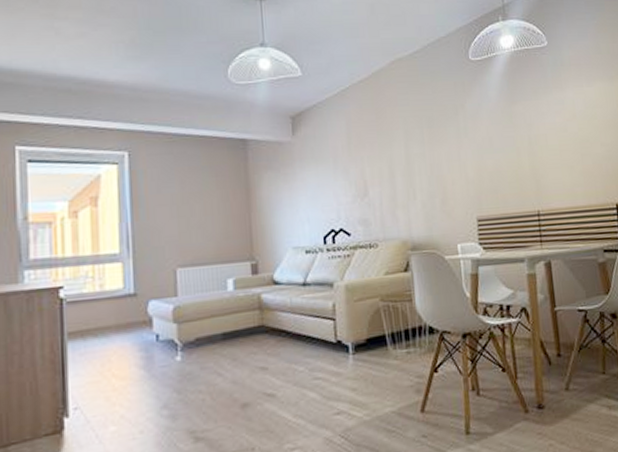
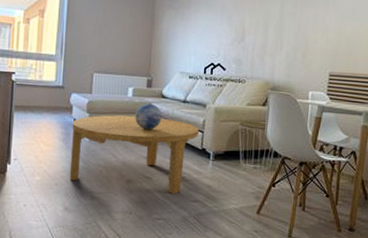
coffee table: none [154,310,330,422] -> present [69,115,200,194]
decorative orb: none [241,294,278,331] -> present [135,103,162,130]

